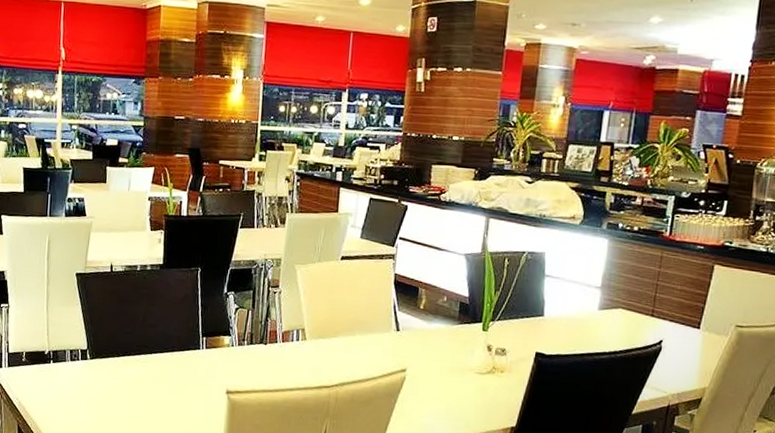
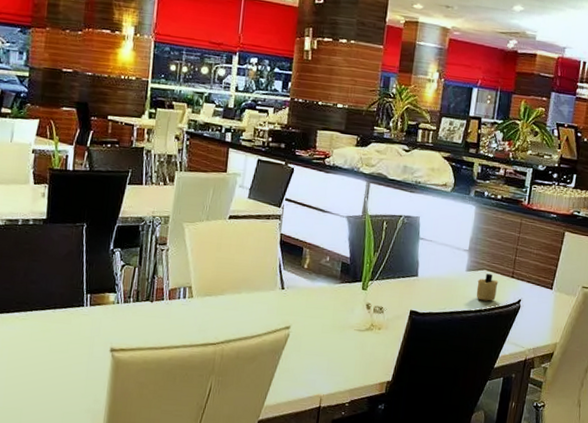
candle: none [610,312,636,342] -> present [476,273,499,301]

